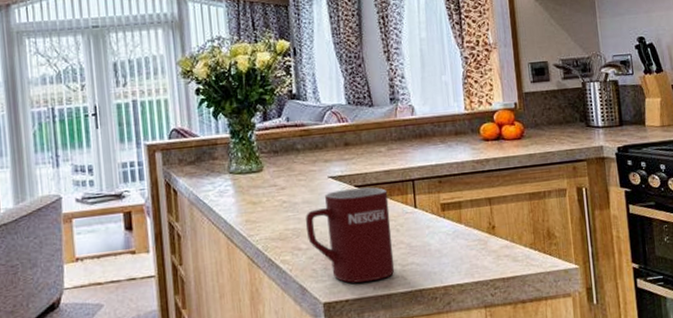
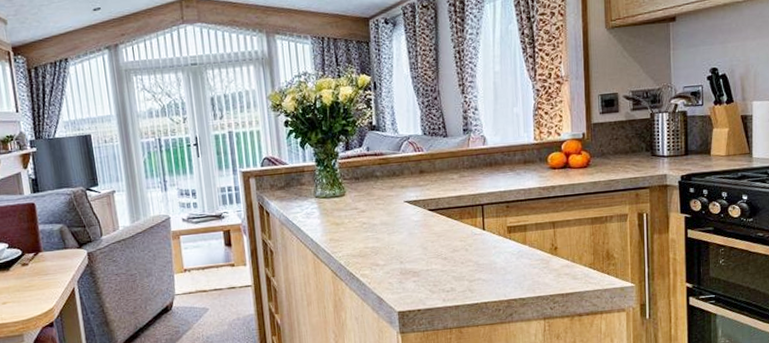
mug: present [305,187,395,283] -> none [383,211,463,295]

